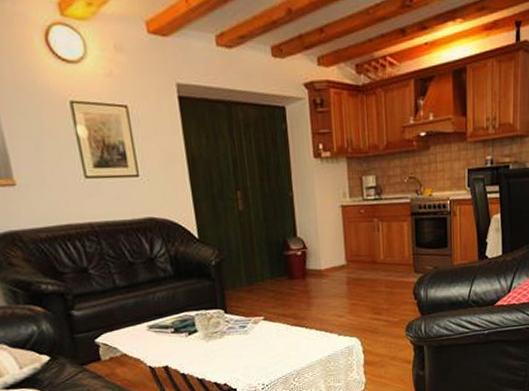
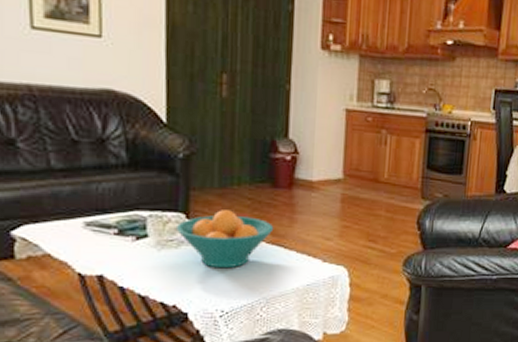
fruit bowl: none [217,302,295,351] -> present [175,210,274,269]

